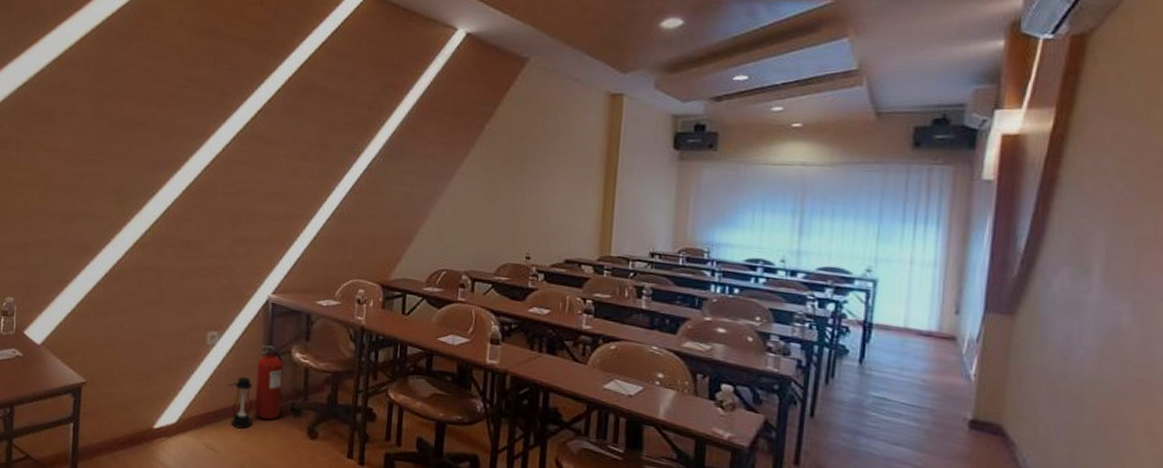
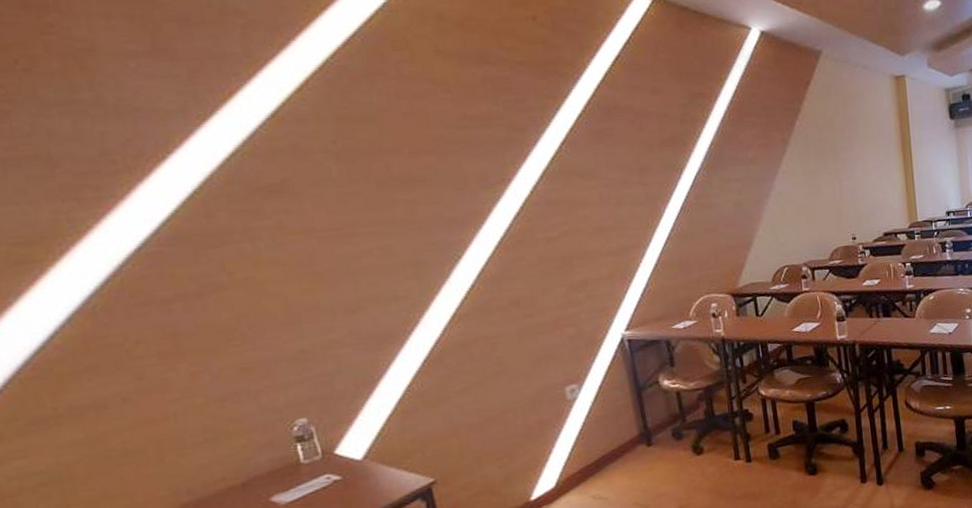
lantern: present [228,376,253,429] -> none [602,418,636,471]
fire extinguisher: present [254,345,284,420] -> none [626,381,662,453]

